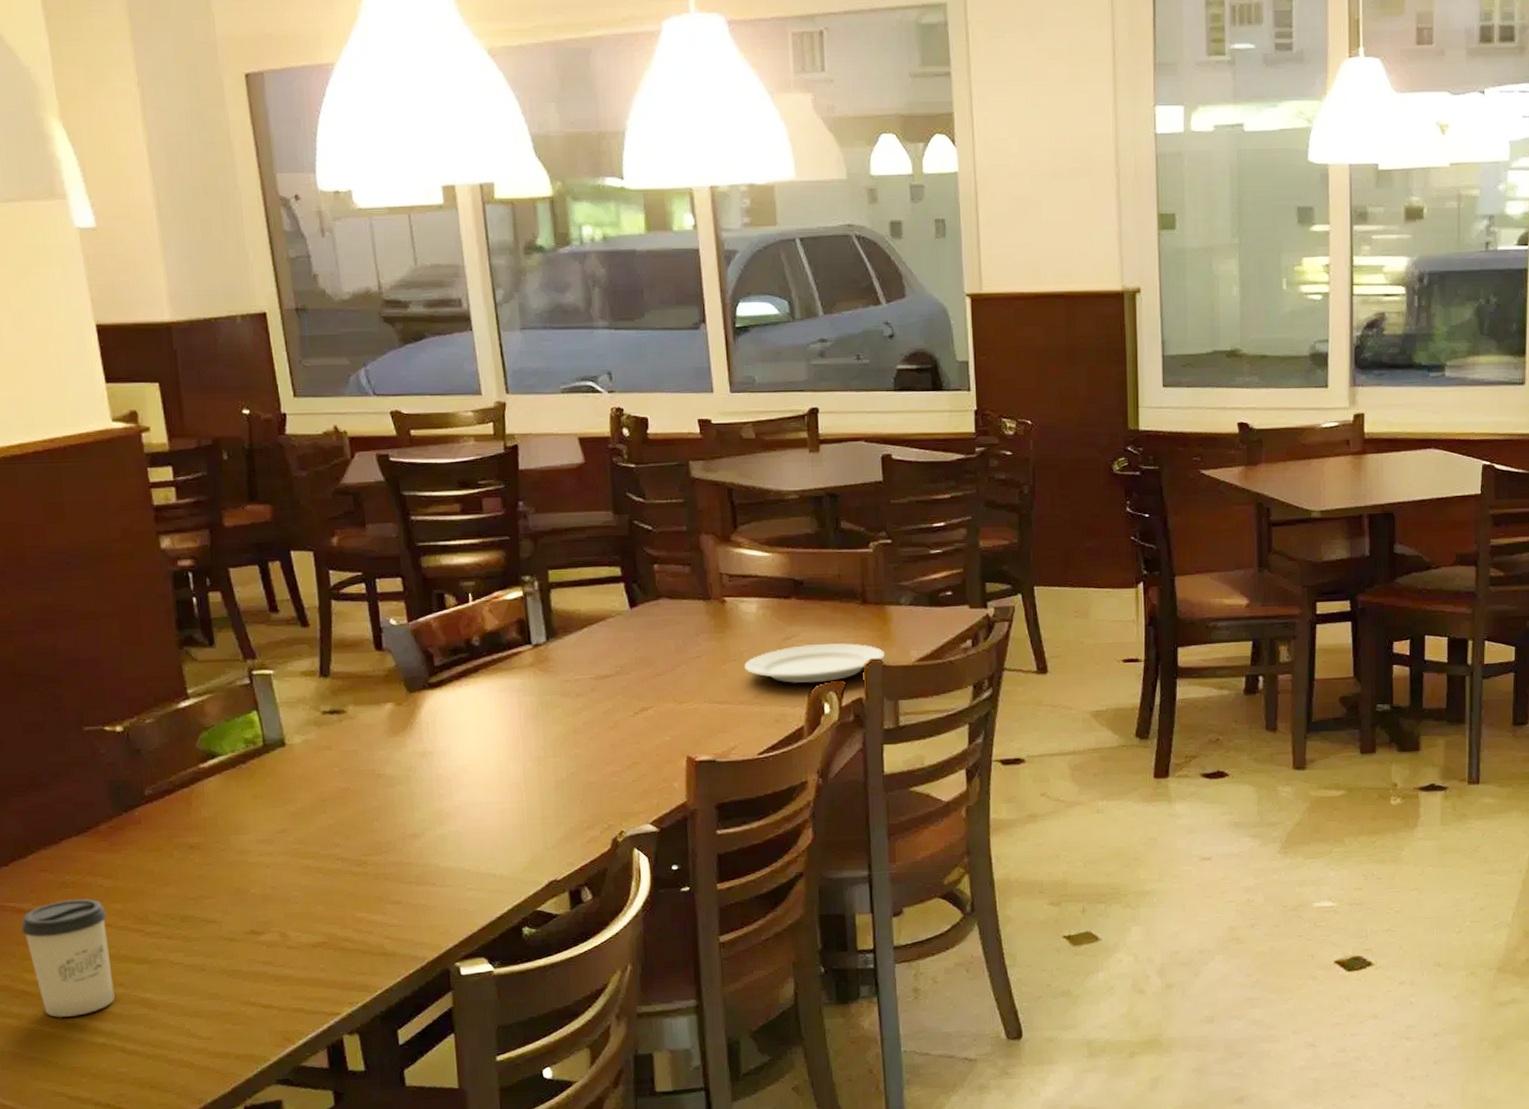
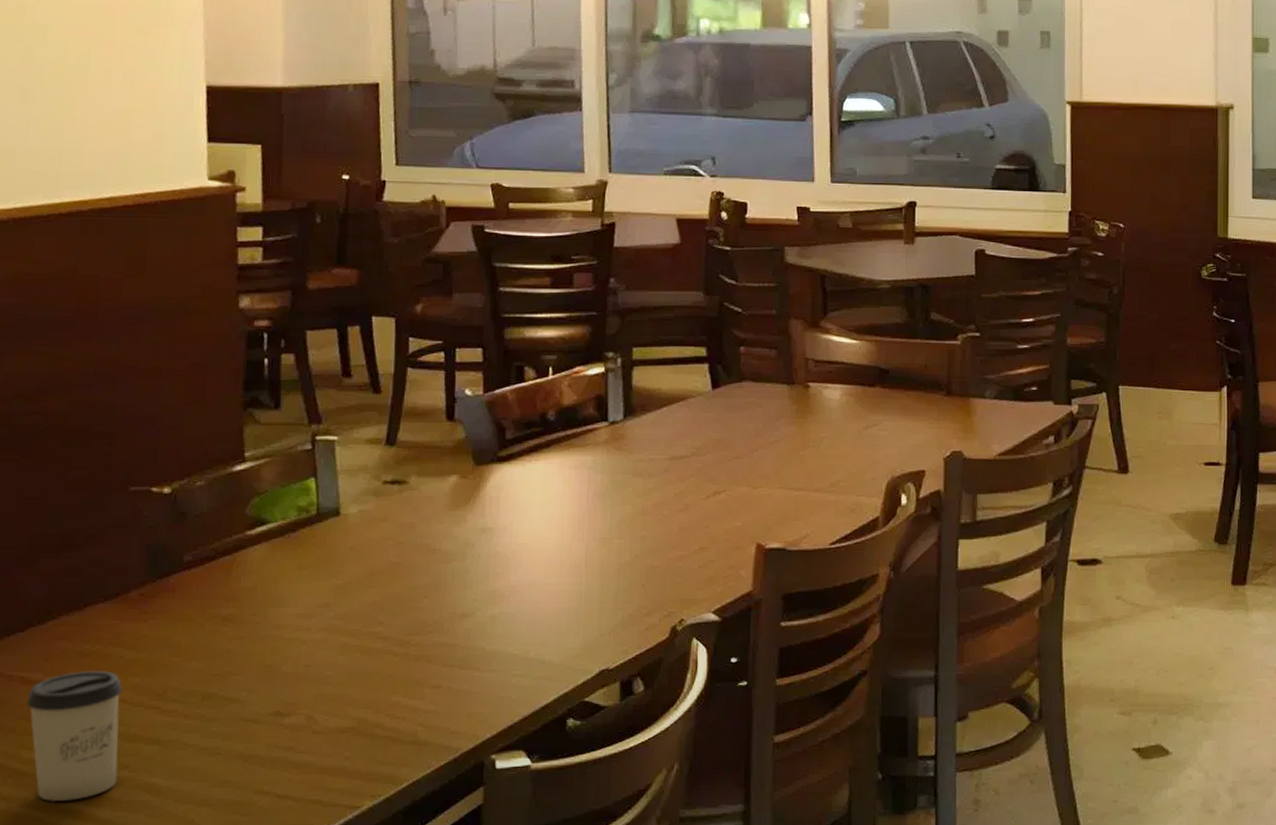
plate: present [744,643,886,684] -> none [823,433,967,473]

